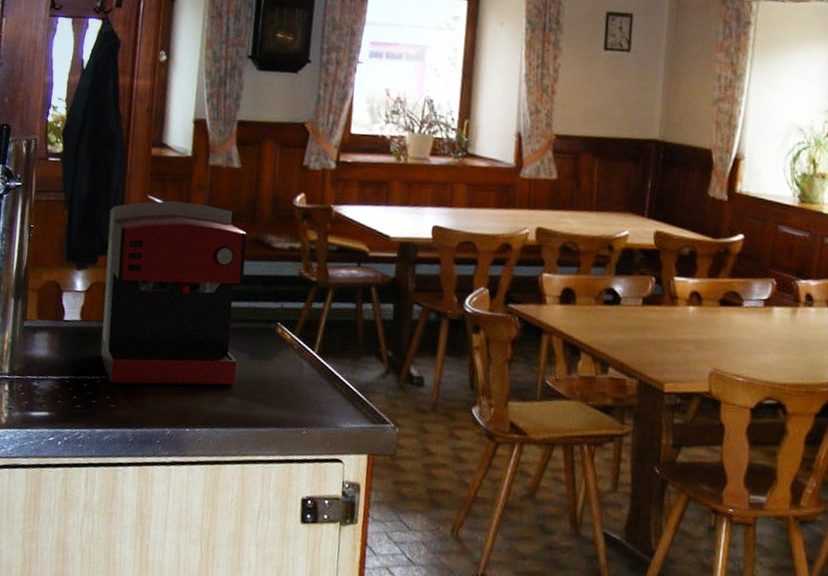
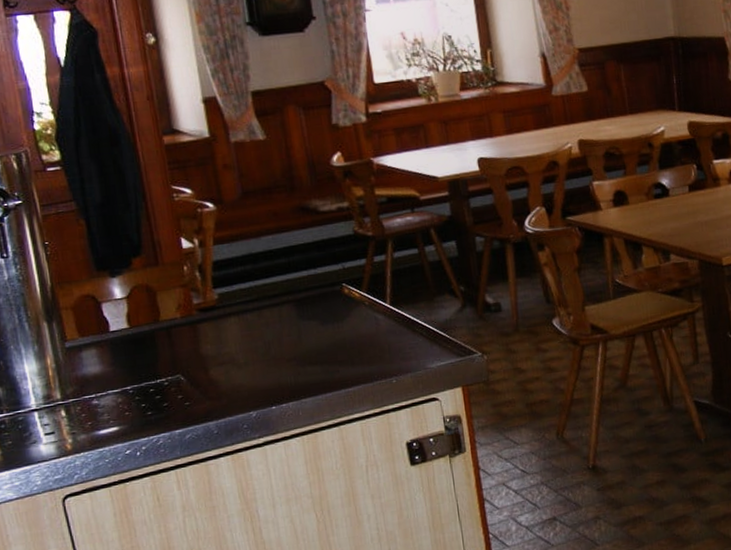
coffee maker: present [100,200,247,385] -> none [132,183,314,382]

